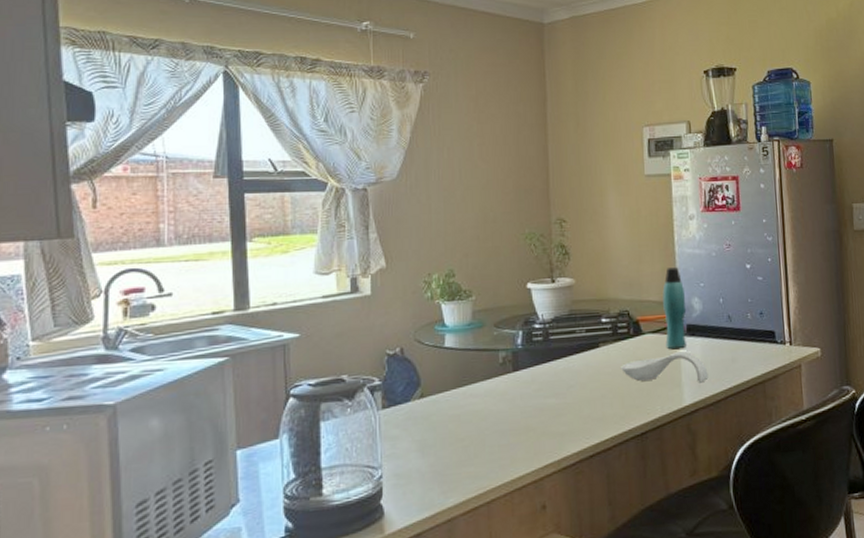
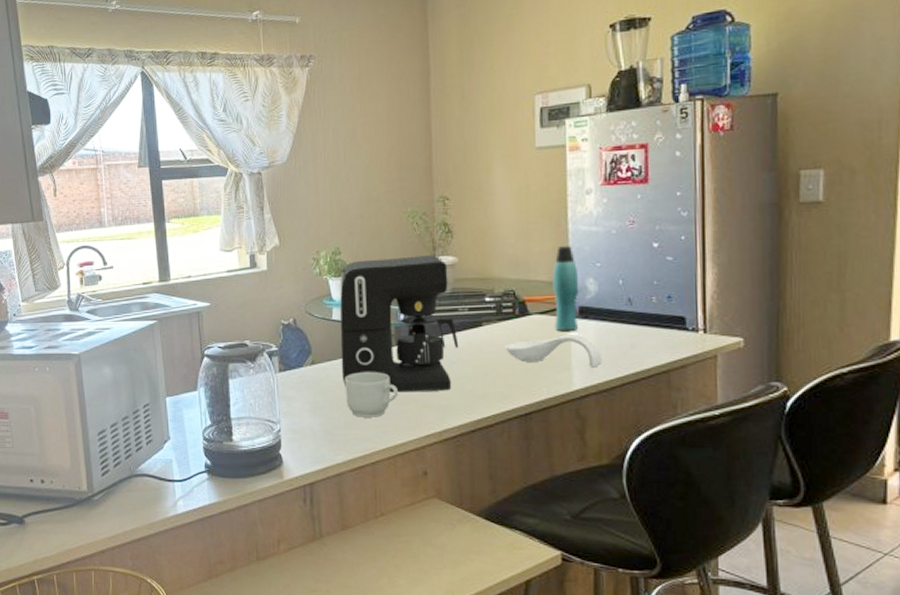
coffee maker: none [453,277,577,423] -> present [339,255,459,393]
mug: none [457,401,515,453] -> present [344,372,398,417]

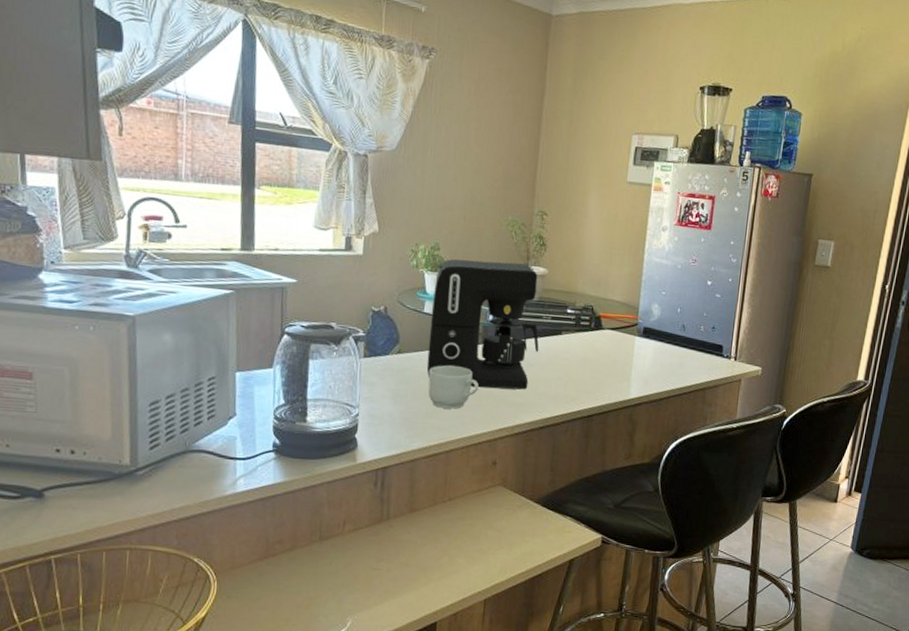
spoon rest: present [505,333,602,368] -> none [578,349,656,381]
bottle: present [552,246,580,332] -> none [621,273,647,348]

